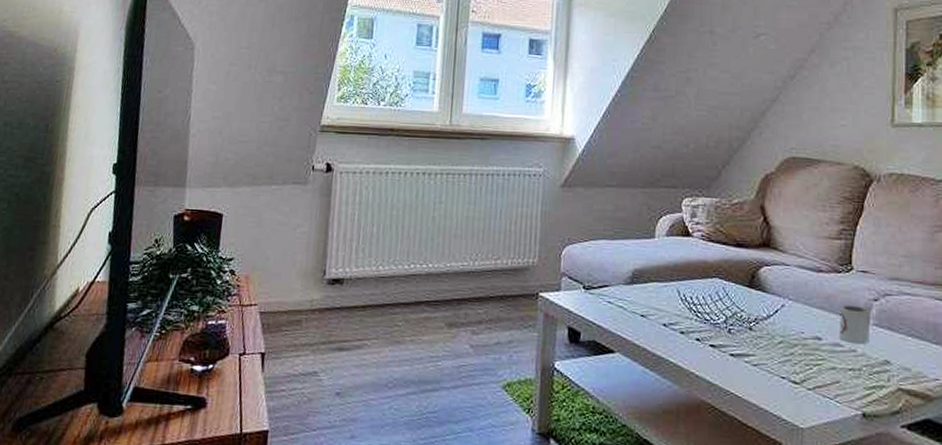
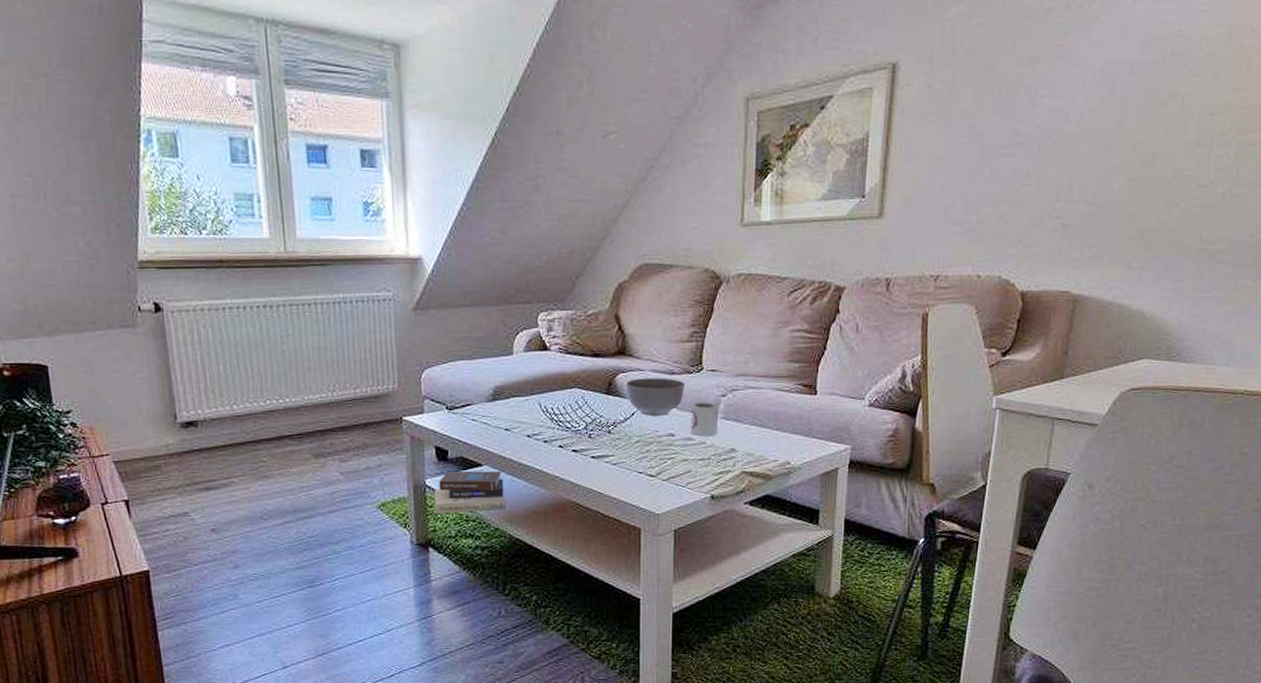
books: none [560,354,636,405] -> present [434,470,506,515]
bowl: none [770,273,834,316] -> present [626,378,686,416]

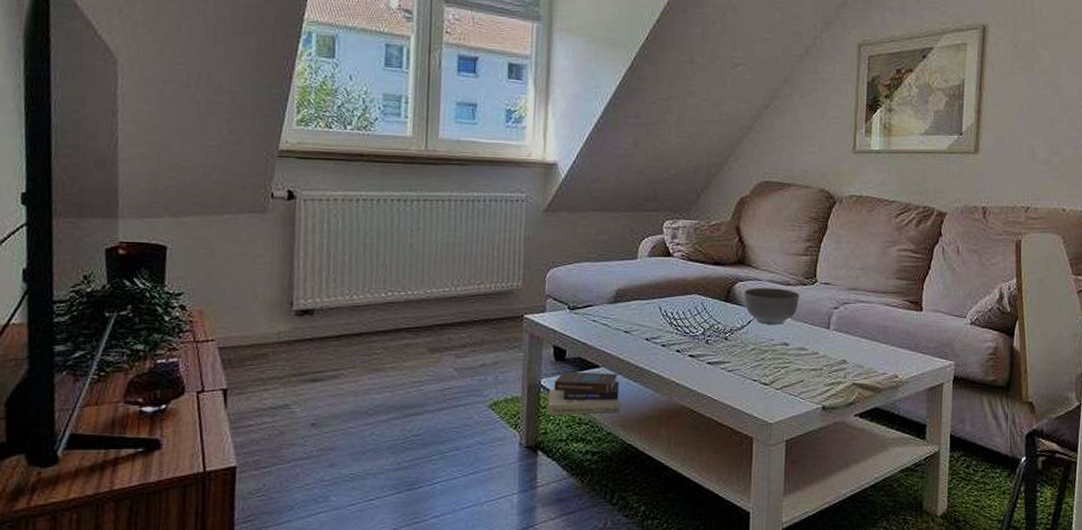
cup: present [691,402,719,437] -> none [804,314,831,348]

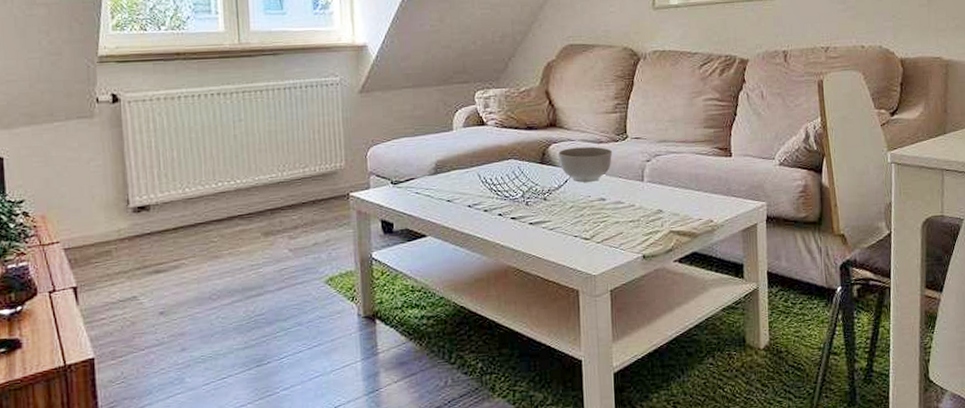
books: present [547,371,620,416] -> none [380,241,450,287]

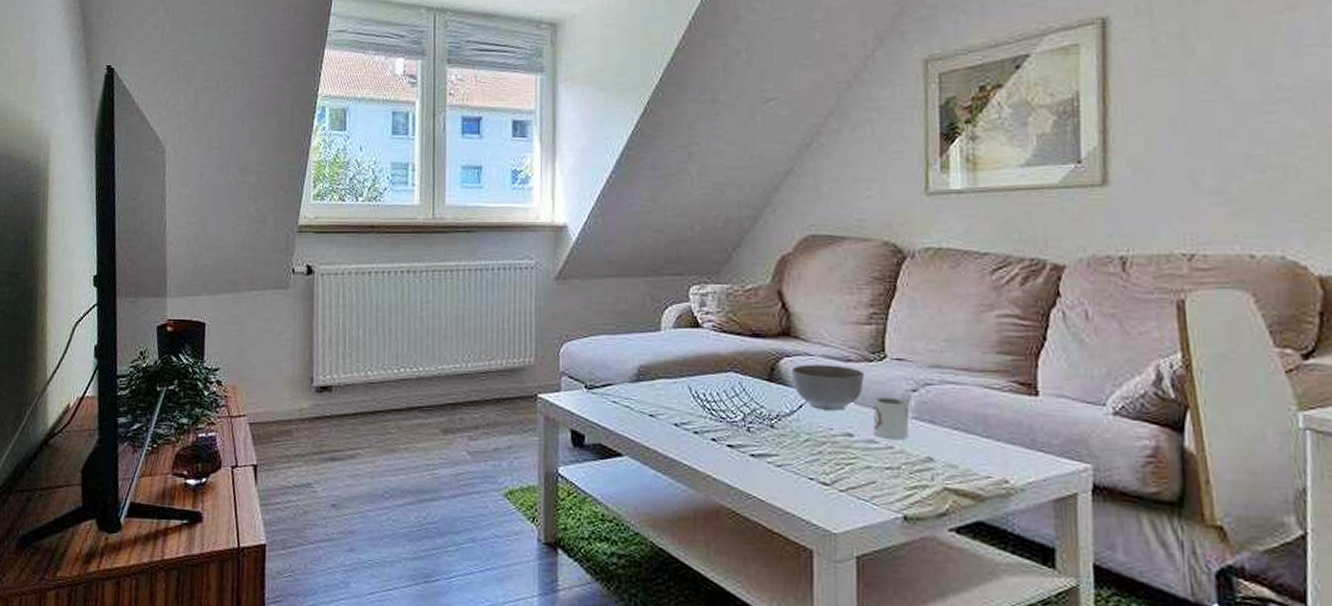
cup: none [619,167,645,200] -> present [873,397,909,441]

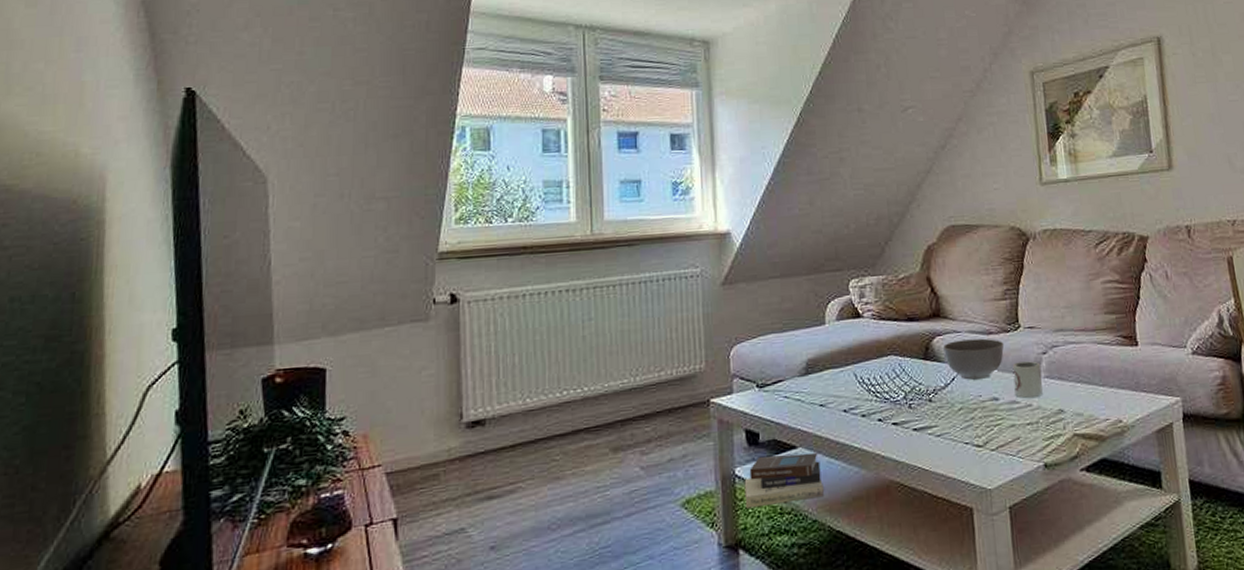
books: none [566,459,648,511] -> present [744,452,824,509]

